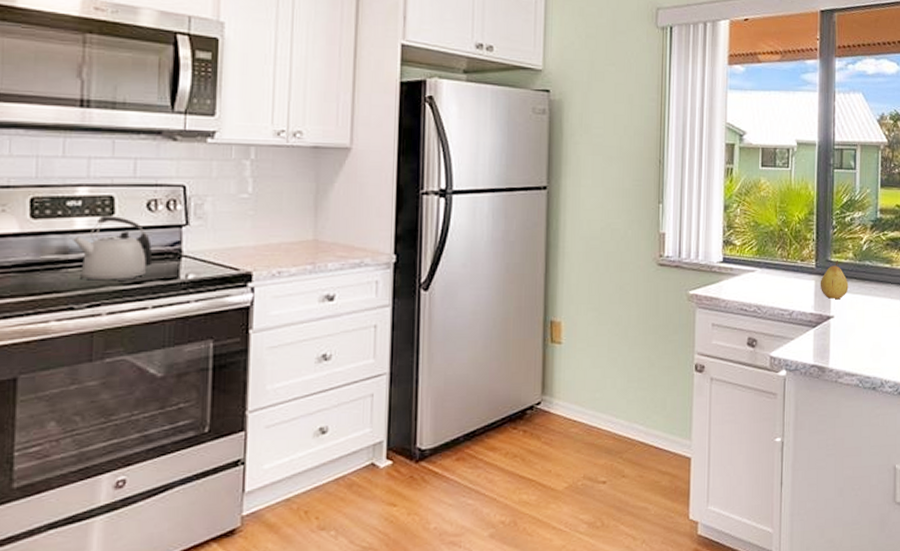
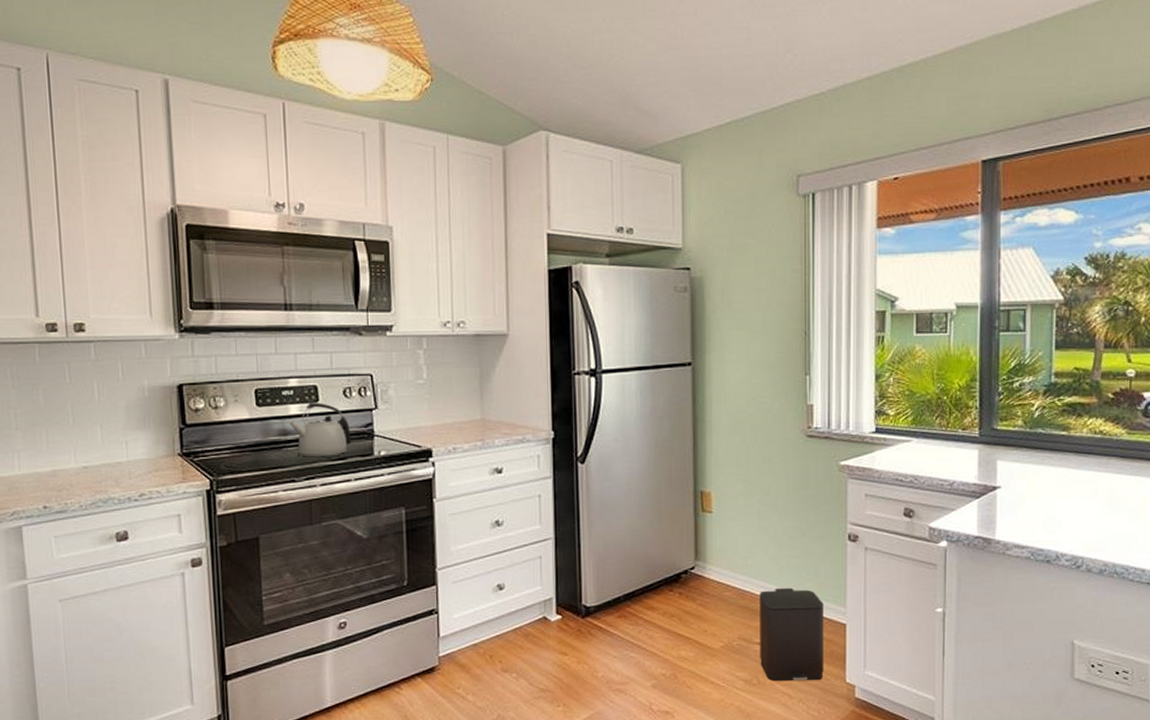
pedal bin: none [604,421,670,522] -> present [760,587,824,681]
fruit: present [820,260,849,299] -> none [984,428,1018,469]

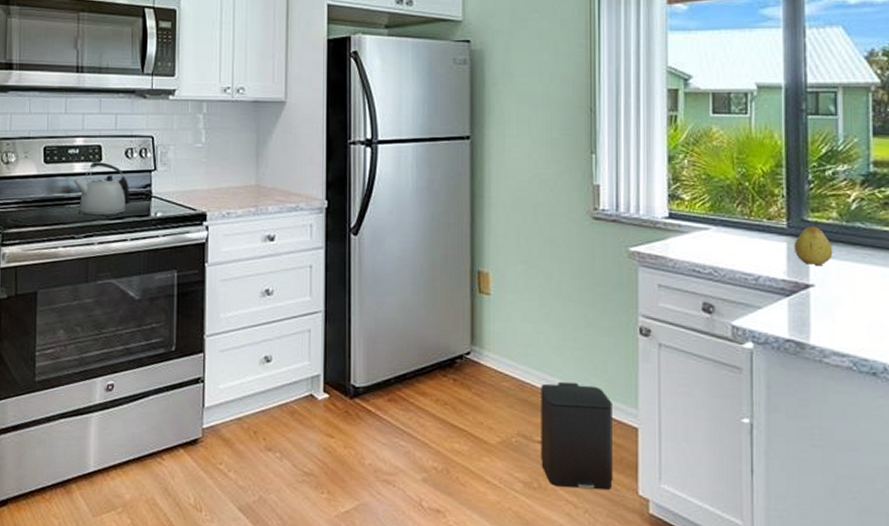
fruit: none [984,428,1018,469] -> present [793,220,833,265]

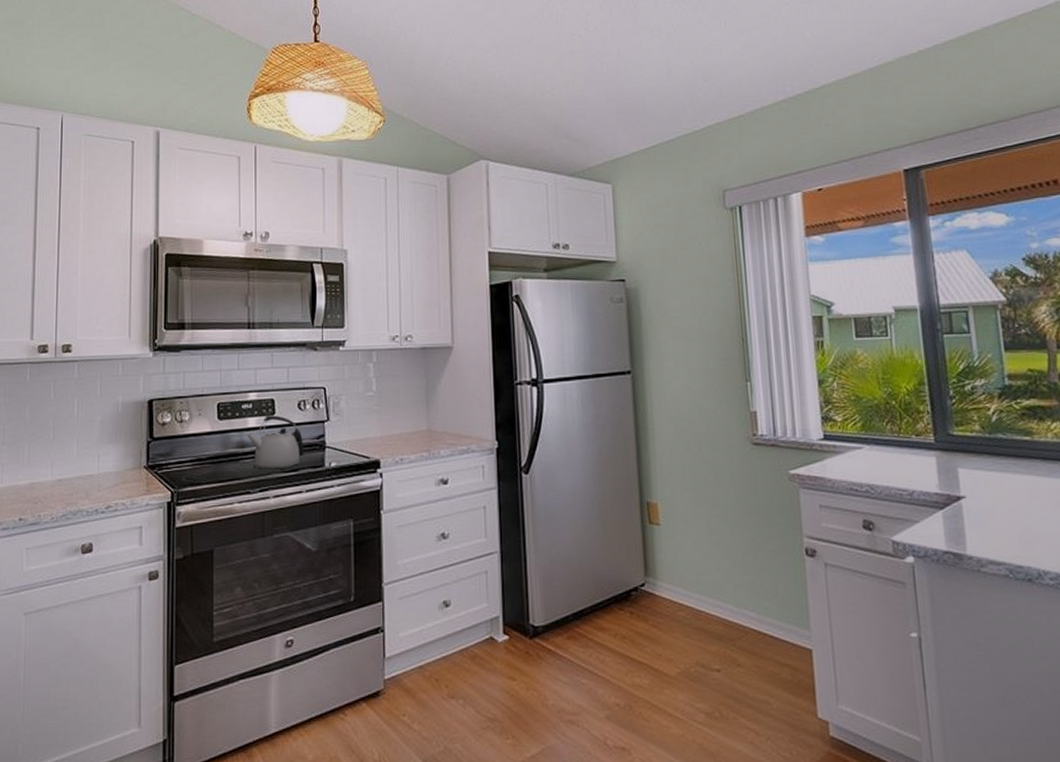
pedal bin: present [541,381,613,490] -> none [715,607,792,716]
fruit: present [793,220,833,265] -> none [942,434,980,477]

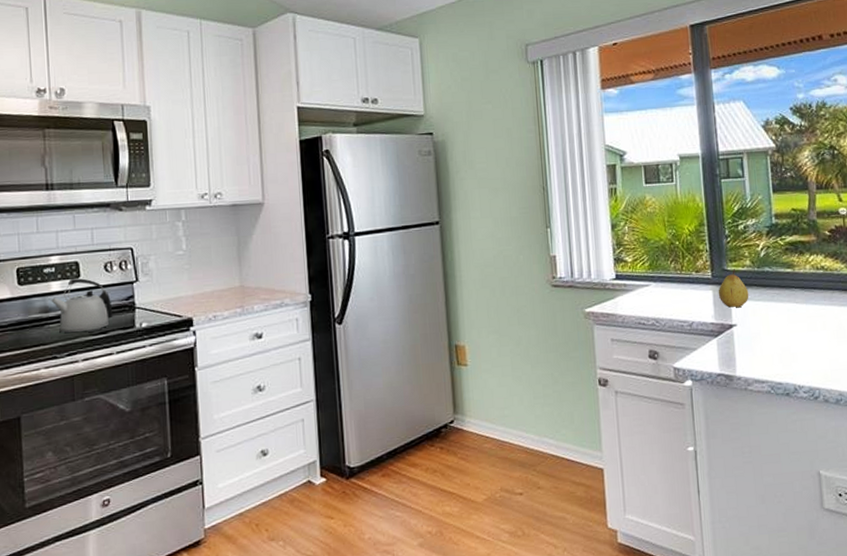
fruit: none [942,434,980,477] -> present [718,269,749,308]

